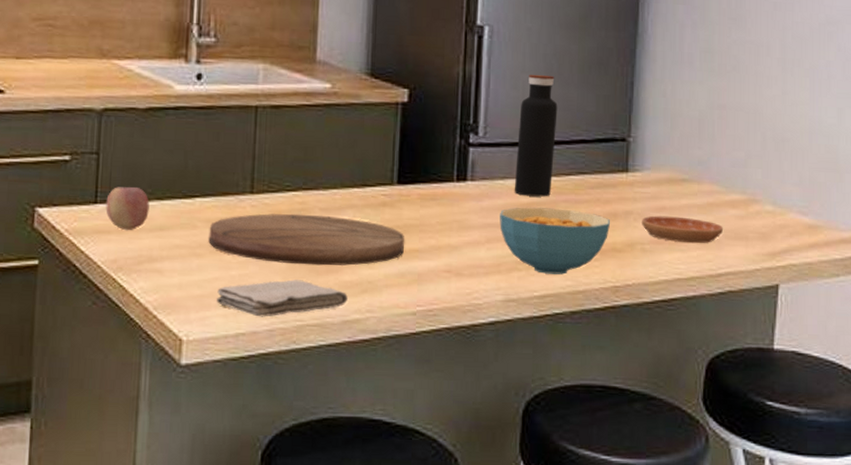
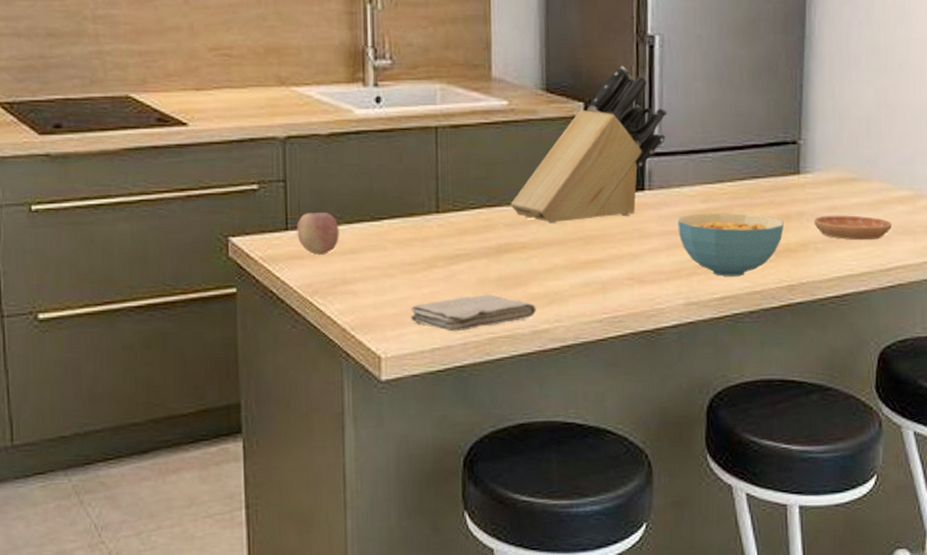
cutting board: present [208,213,405,266] -> none [399,230,588,280]
knife block: none [327,55,493,211] -> present [510,66,667,224]
water bottle: present [514,74,558,197] -> none [690,81,730,202]

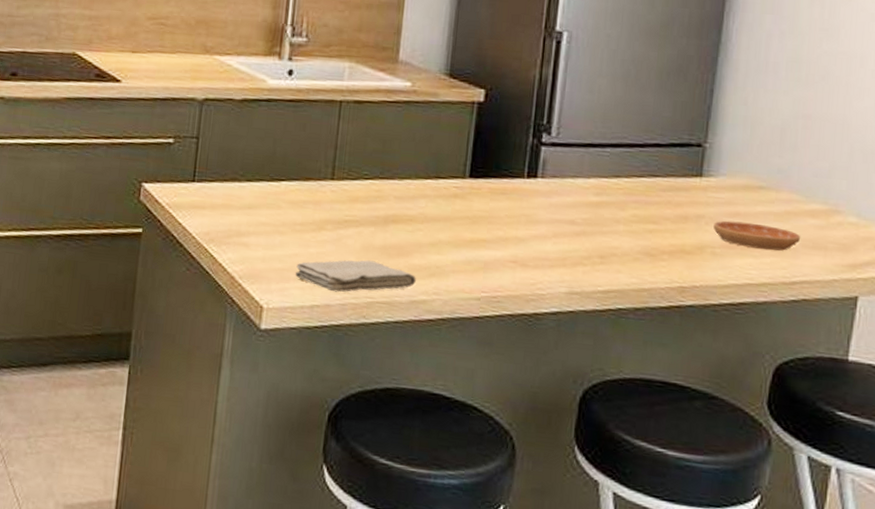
fruit: present [297,213,339,254] -> none [202,168,241,207]
knife block: present [510,66,667,224] -> none [402,58,568,202]
cereal bowl: present [678,213,784,277] -> none [567,205,680,272]

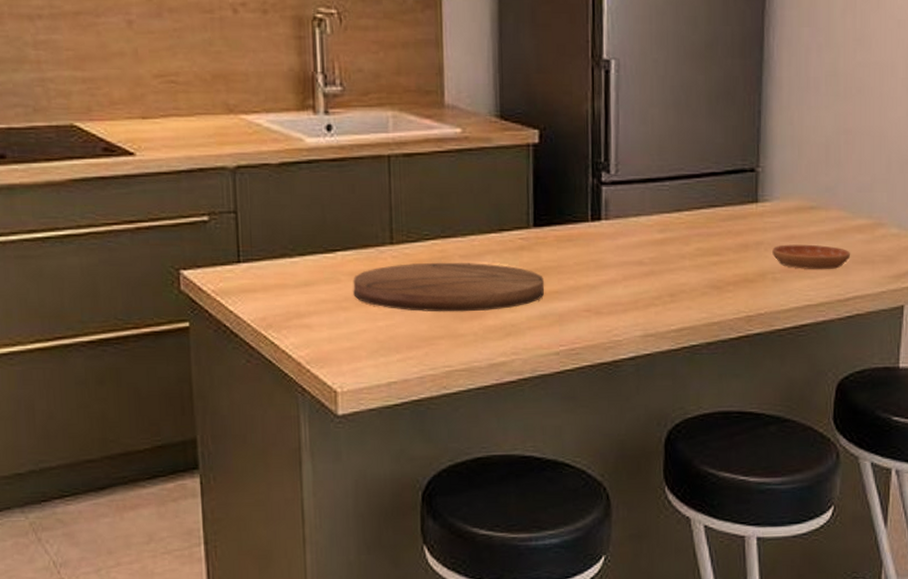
cutting board: none [291,198,474,251] -> present [353,262,545,312]
washcloth: present [295,260,416,292] -> none [366,327,493,365]

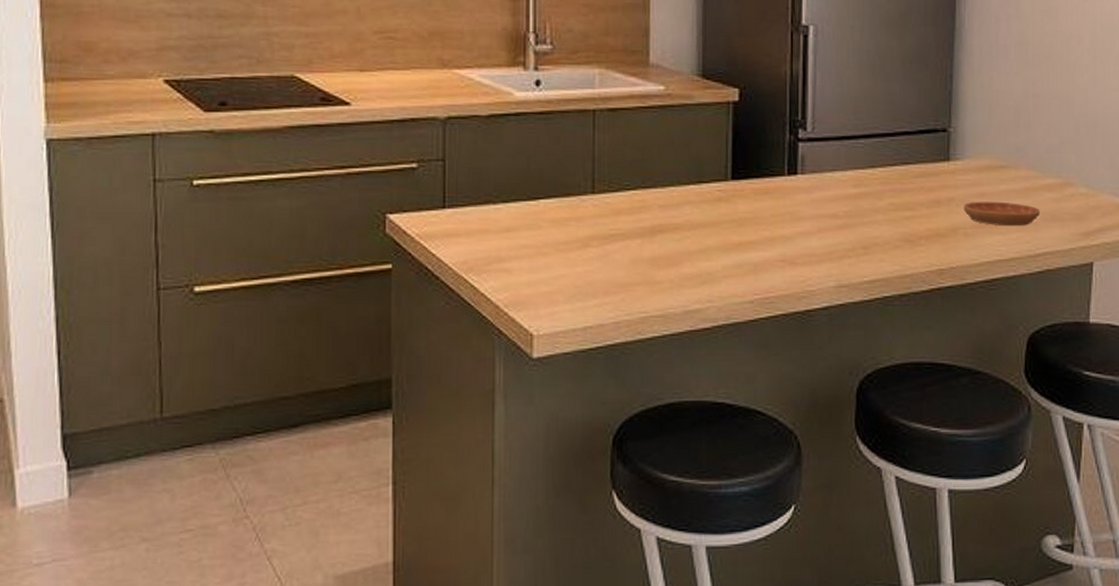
cutting board: present [353,262,545,312] -> none [554,211,741,260]

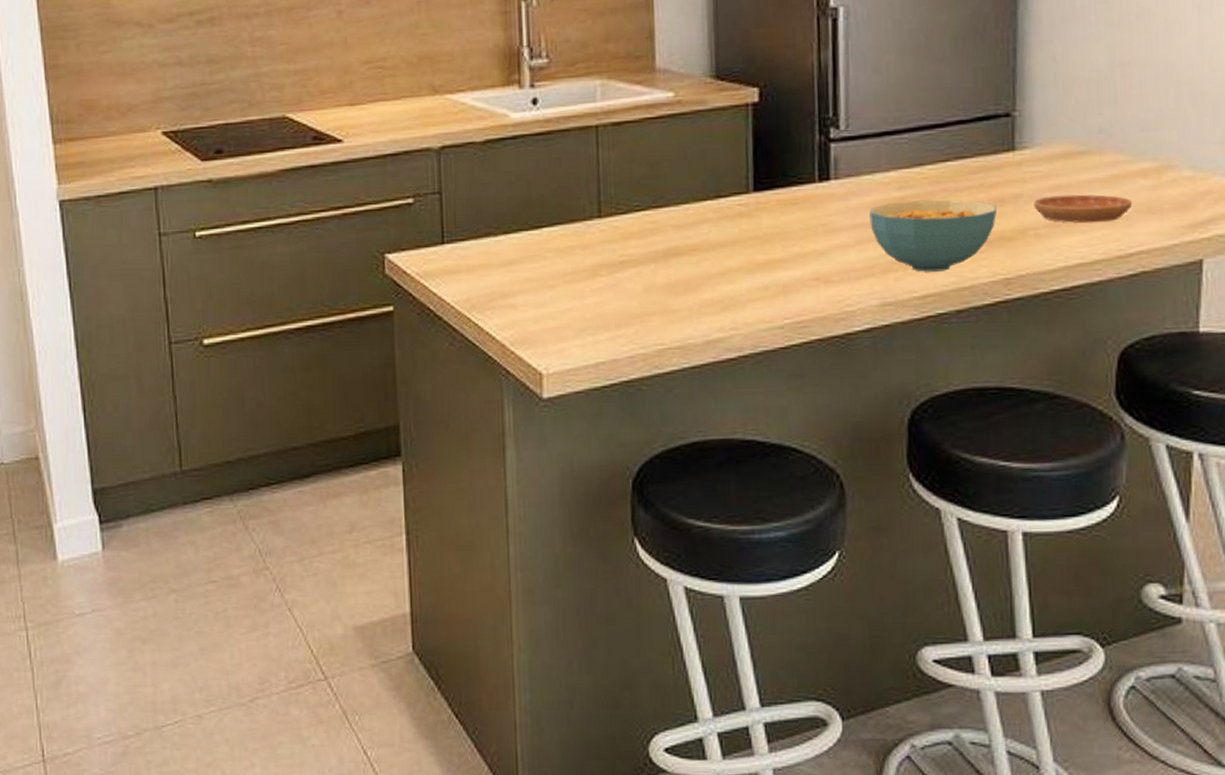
cereal bowl: none [830,197,934,260] -> present [869,199,997,272]

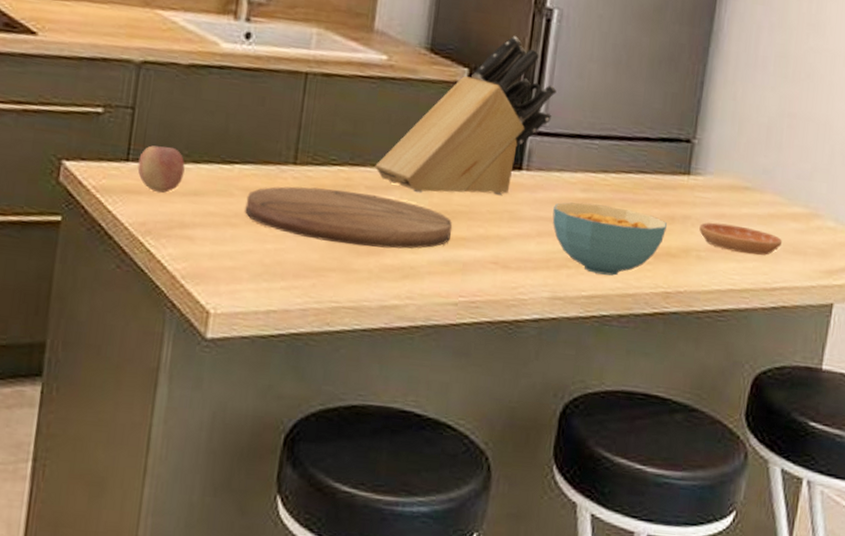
fruit: none [453,224,497,268] -> present [137,145,185,193]
cutting board: none [559,233,767,287] -> present [245,186,453,249]
knife block: none [678,44,854,223] -> present [375,36,557,195]

